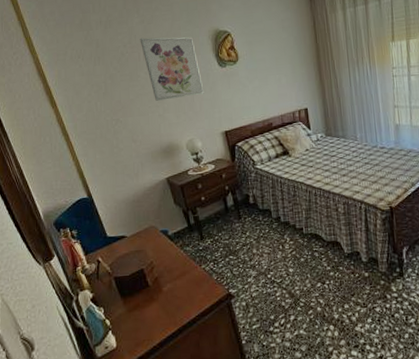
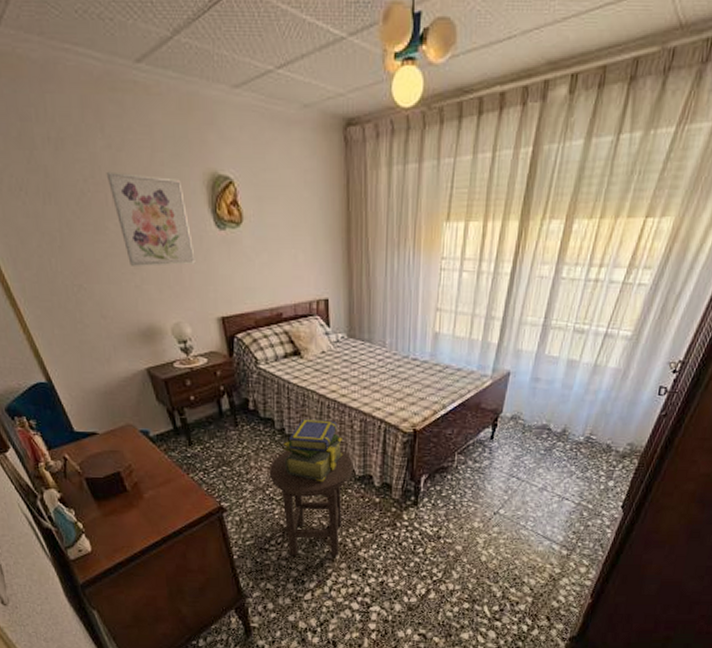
stool: none [269,230,342,336] -> present [269,449,353,556]
stack of books: none [280,206,332,263] -> present [284,418,343,482]

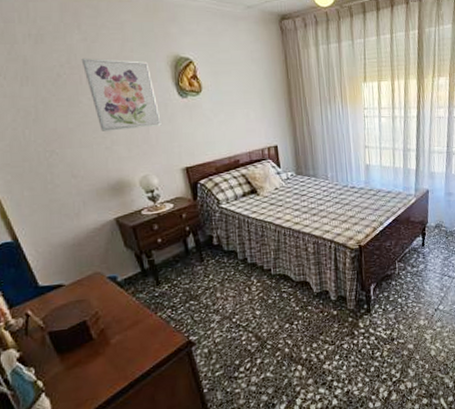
stool: present [269,449,353,556] -> none [234,270,311,380]
stack of books: present [284,418,343,482] -> none [247,246,301,304]

